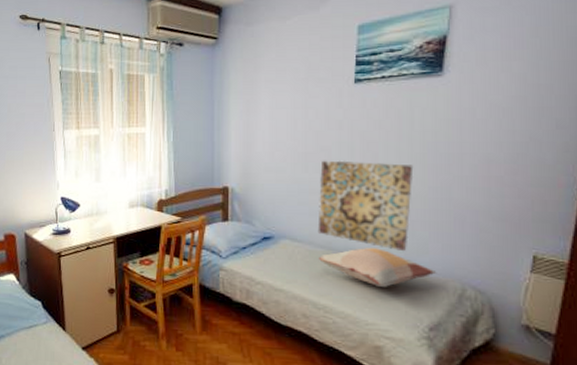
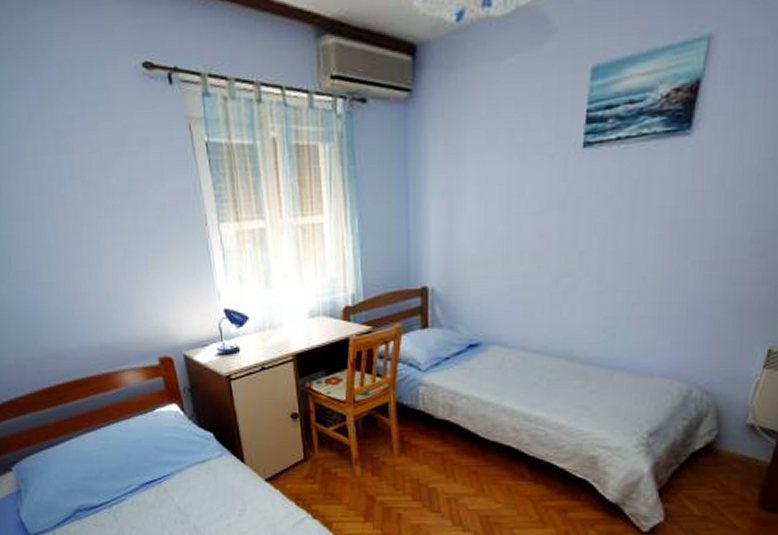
wall art: present [317,160,414,251] -> none [532,248,647,352]
decorative pillow: present [319,248,437,287] -> none [532,350,662,393]

